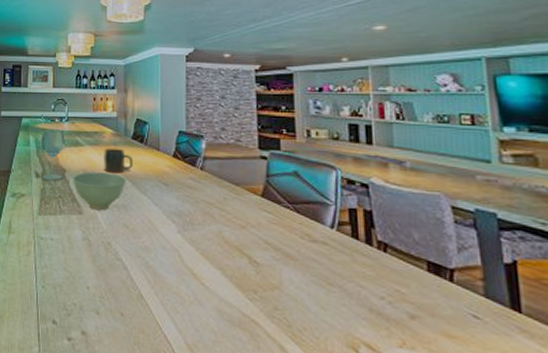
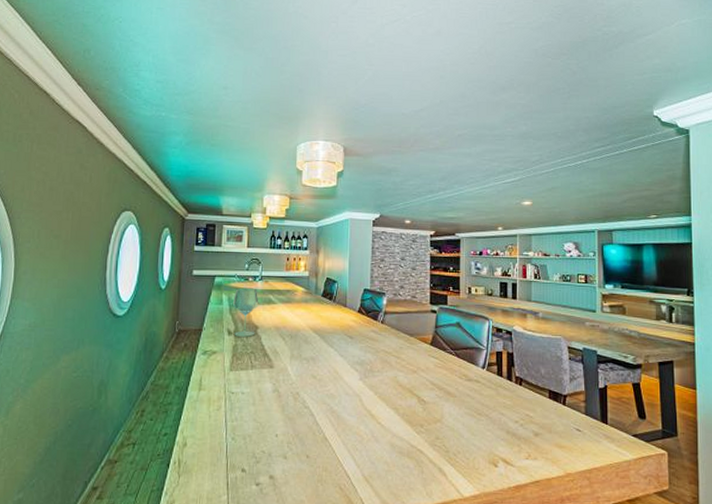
bowl: present [72,172,126,211] -> none [264,328,315,364]
mug: present [104,148,133,175] -> none [295,305,322,330]

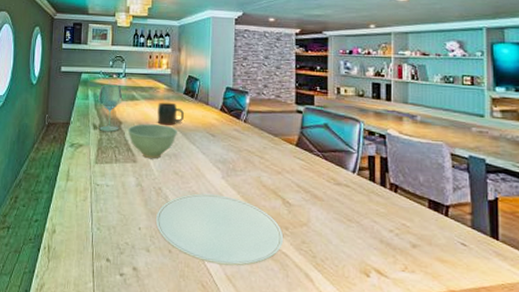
bowl: none [264,328,315,364] -> present [127,124,177,159]
plate: none [293,396,419,466] -> present [155,193,284,266]
mug: none [295,305,322,330] -> present [157,102,184,126]

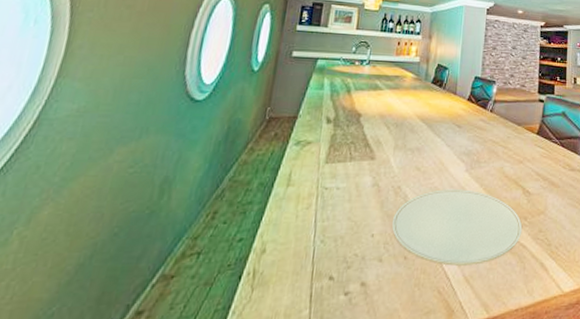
wine glass: present [97,84,123,132] -> none [334,72,365,127]
bowl: present [127,124,177,159] -> none [367,116,422,155]
mug: present [157,102,184,126] -> none [401,92,431,118]

